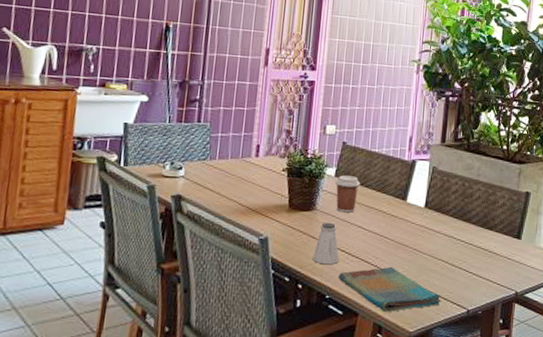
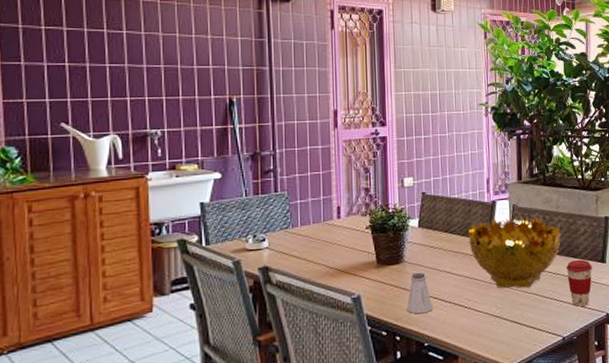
coffee cup: present [334,175,361,213] -> none [419,224,445,261]
dish towel: present [338,266,441,312] -> none [434,306,537,351]
decorative bowl: none [383,177,478,254] -> present [468,216,561,288]
coffee cup: none [479,232,507,281] -> present [566,259,592,307]

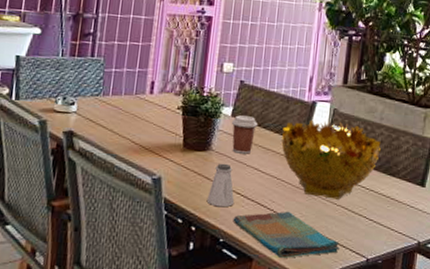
coffee cup: none [419,224,445,261] -> present [231,115,259,154]
dish towel: none [434,306,537,351] -> present [233,211,339,258]
coffee cup: present [566,259,592,307] -> none [381,178,410,230]

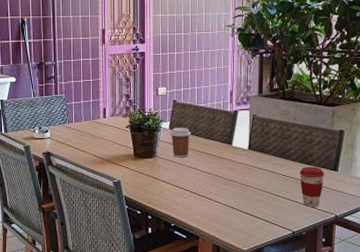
saltshaker: present [206,163,235,208] -> none [157,166,180,200]
dish towel: present [233,211,339,258] -> none [180,199,269,235]
decorative bowl: present [281,119,381,200] -> none [212,125,296,187]
coffee cup: none [381,178,410,230] -> present [299,166,324,207]

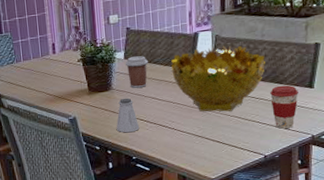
saltshaker: none [157,166,180,200] -> present [116,98,140,133]
decorative bowl: none [212,125,296,187] -> present [171,45,265,112]

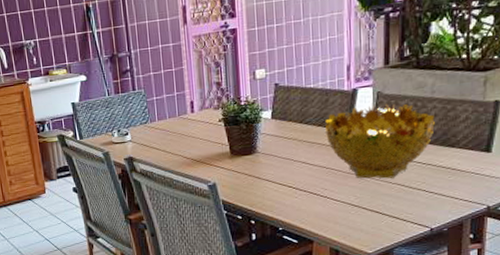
saltshaker: present [116,98,140,133] -> none [261,162,288,201]
coffee cup: present [125,56,149,88] -> none [272,115,300,152]
coffee cup: present [270,85,298,129] -> none [439,148,473,198]

